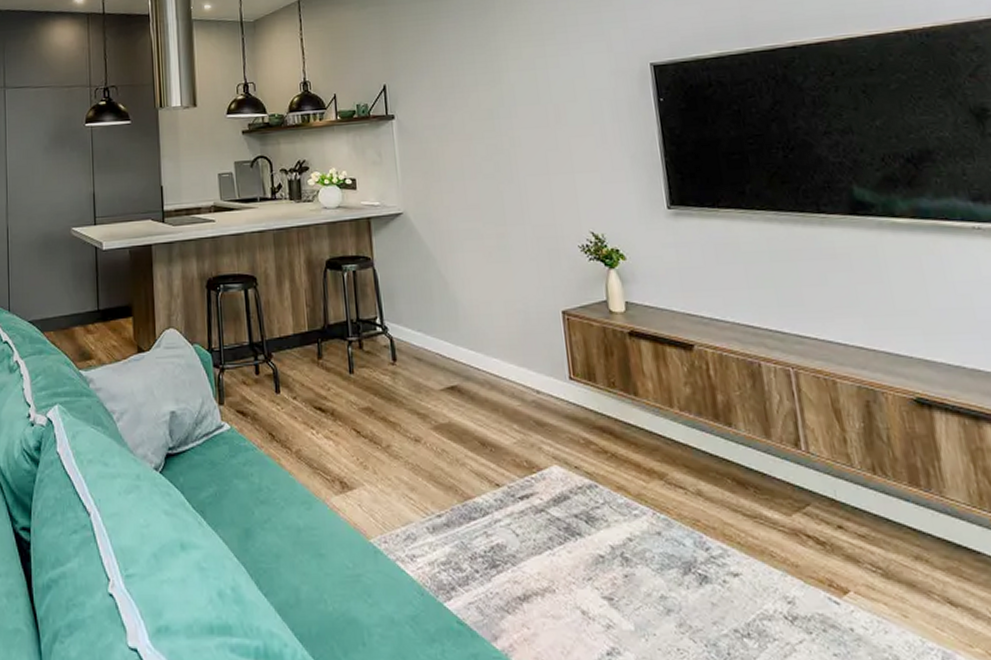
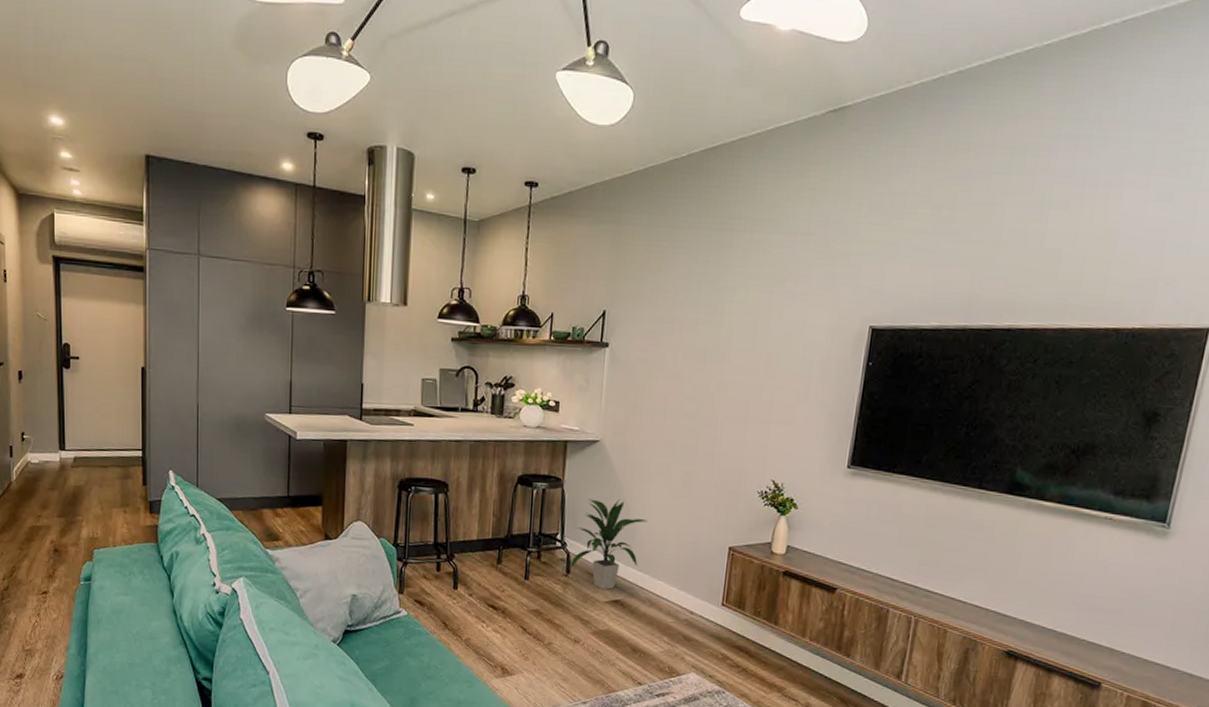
indoor plant: none [394,273,469,375] -> present [569,499,648,590]

